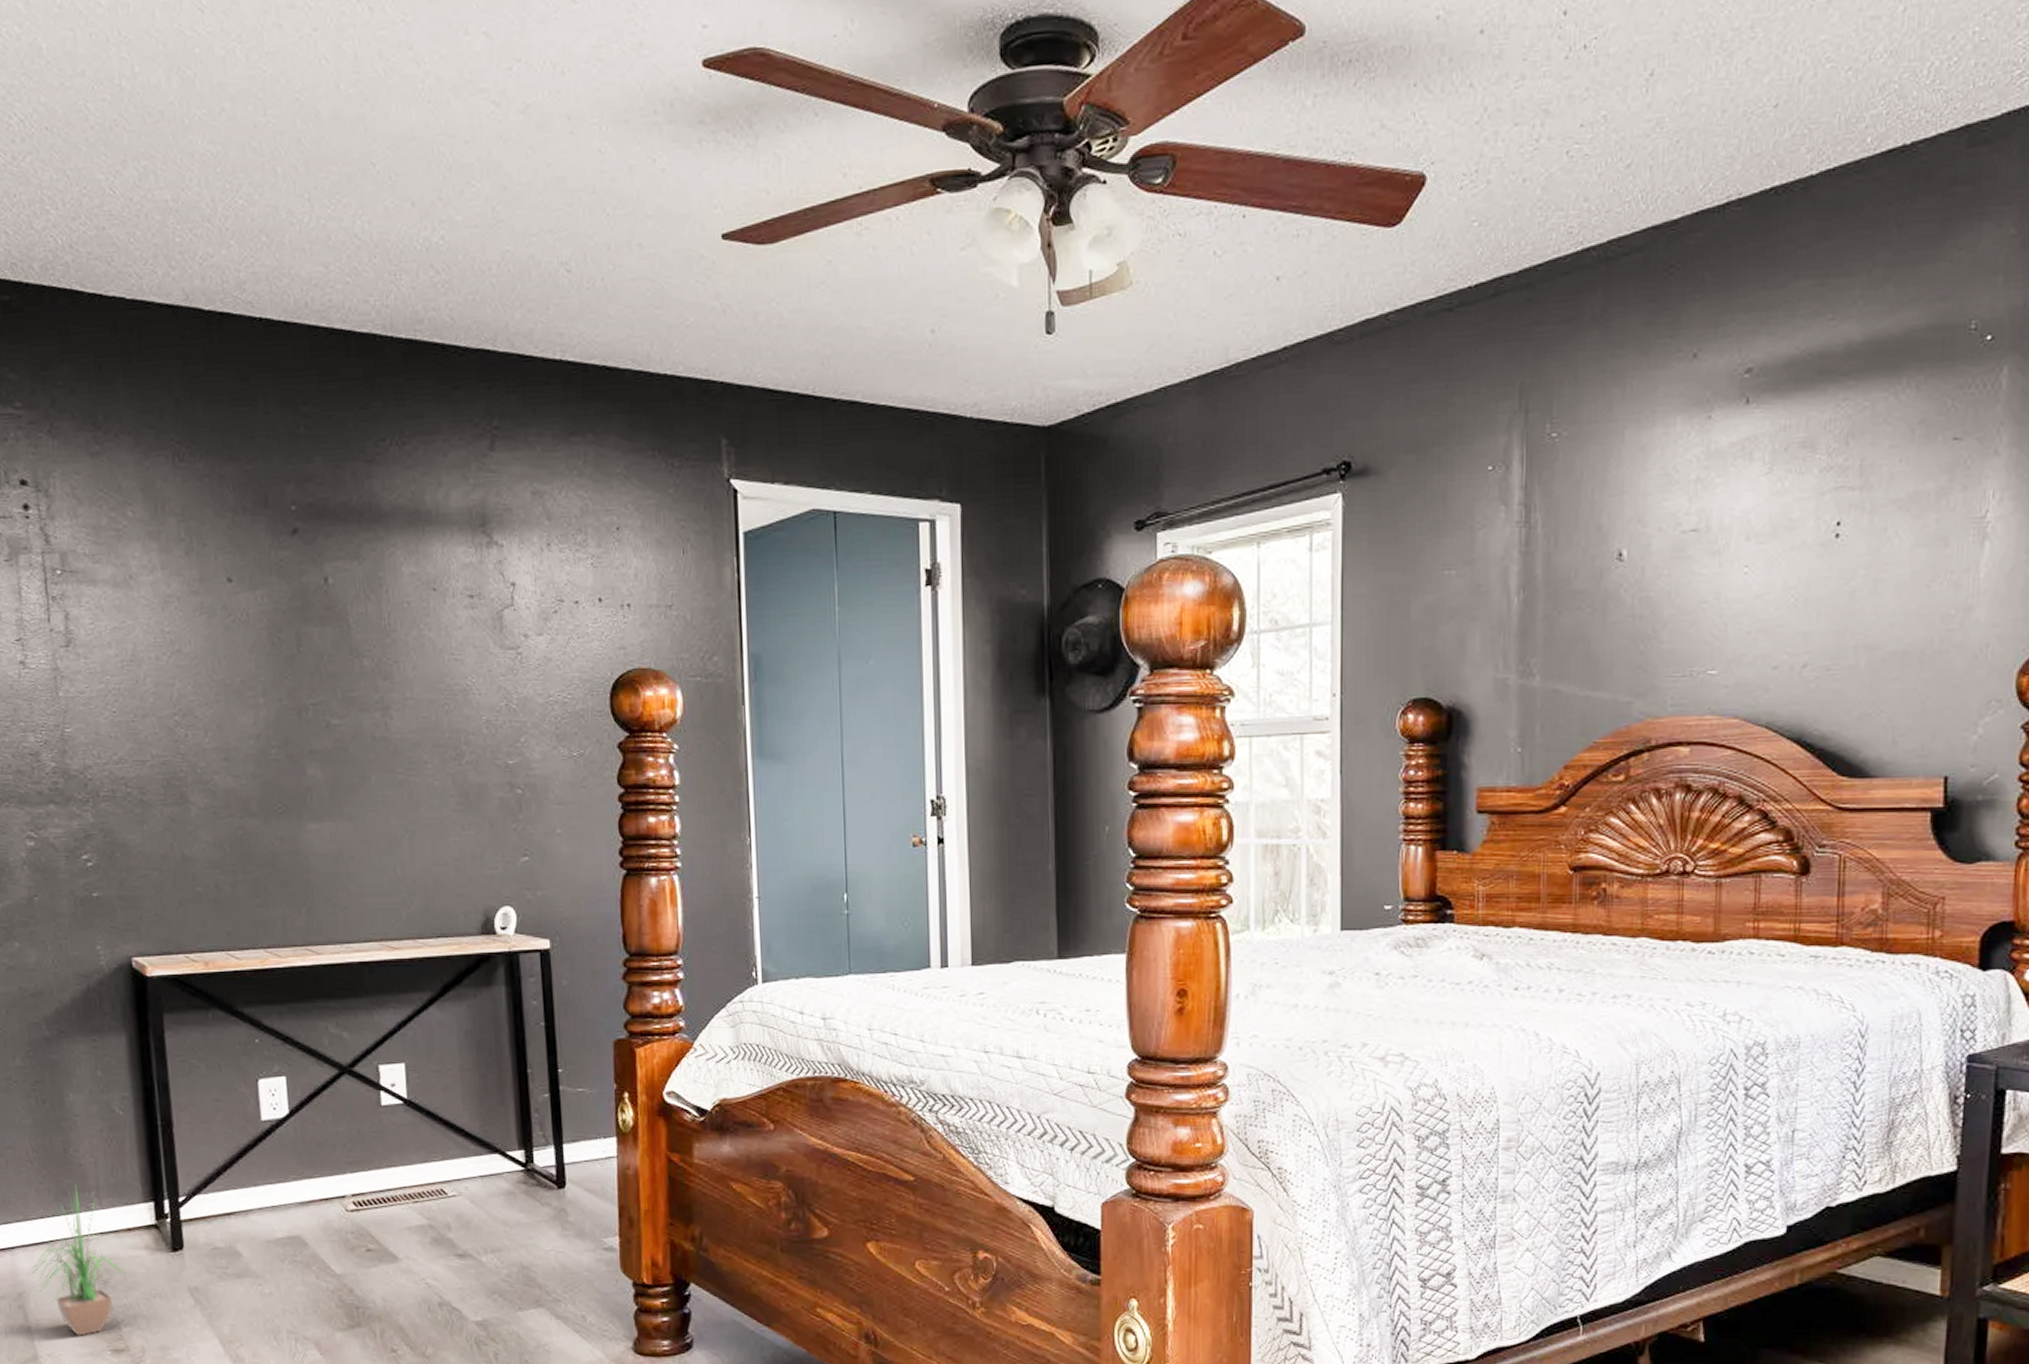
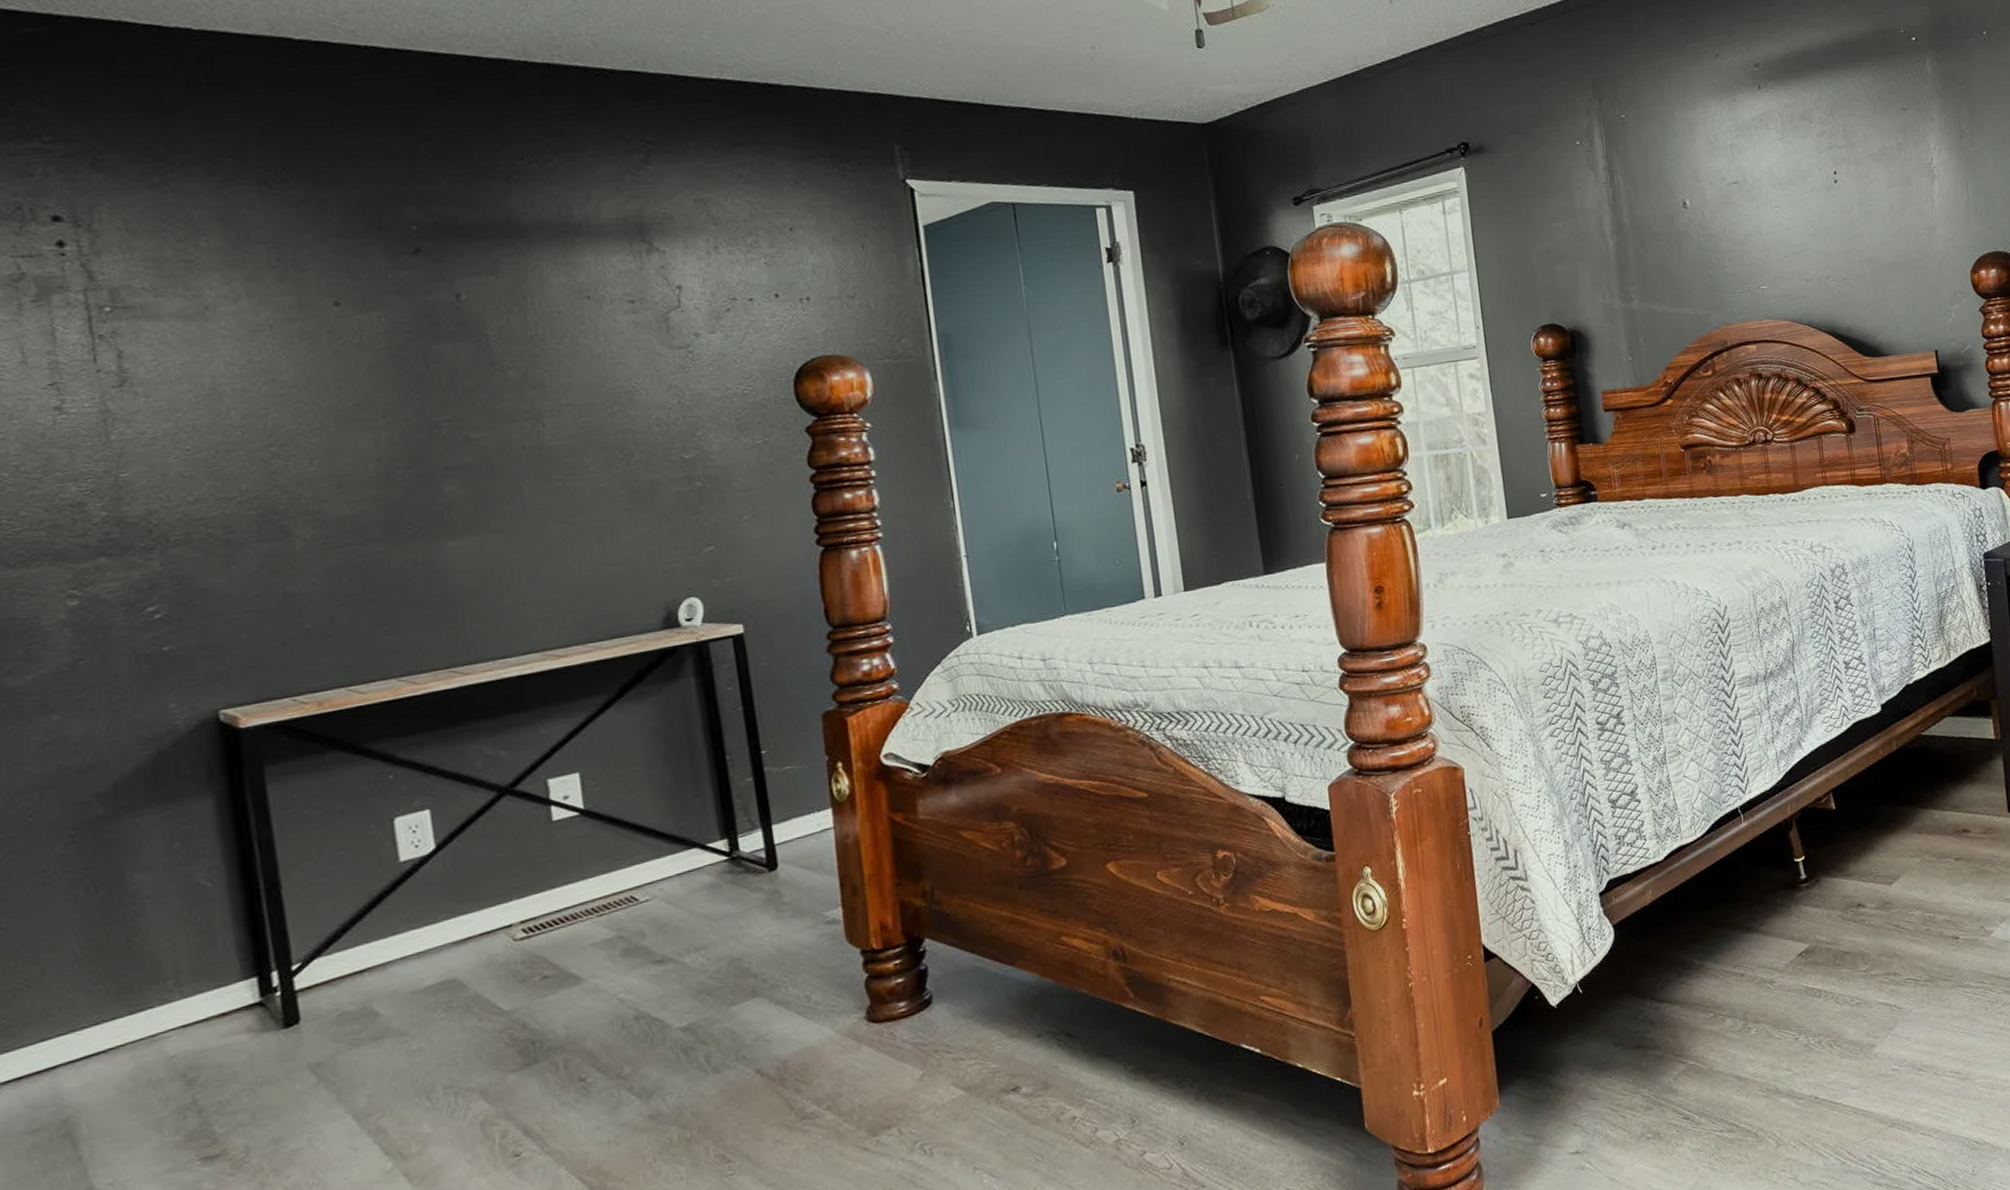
potted plant: present [28,1183,130,1336] -> none [78,975,226,1153]

